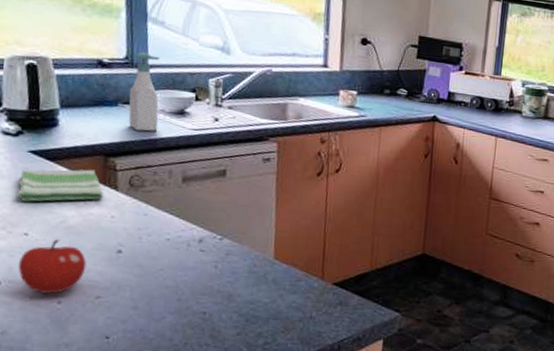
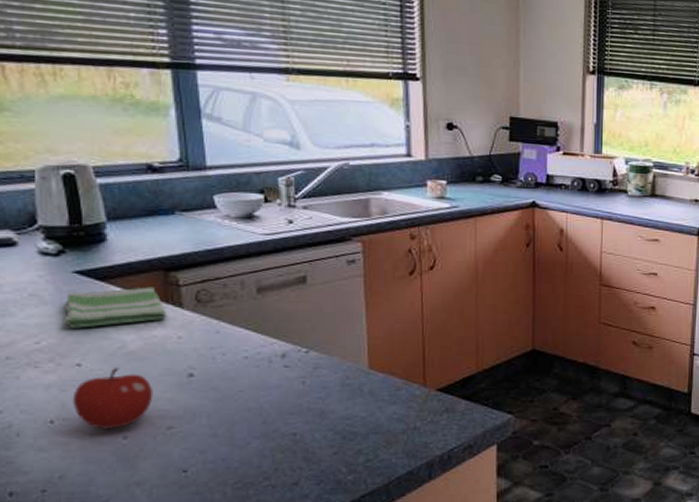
soap bottle: present [129,52,160,132] -> none [187,152,224,241]

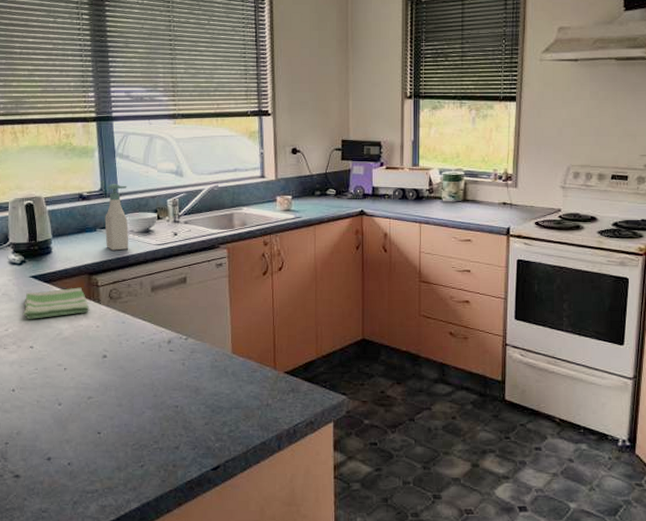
fruit: present [72,368,154,429] -> none [27,350,80,397]
soap bottle: none [187,152,224,241] -> present [104,183,129,251]

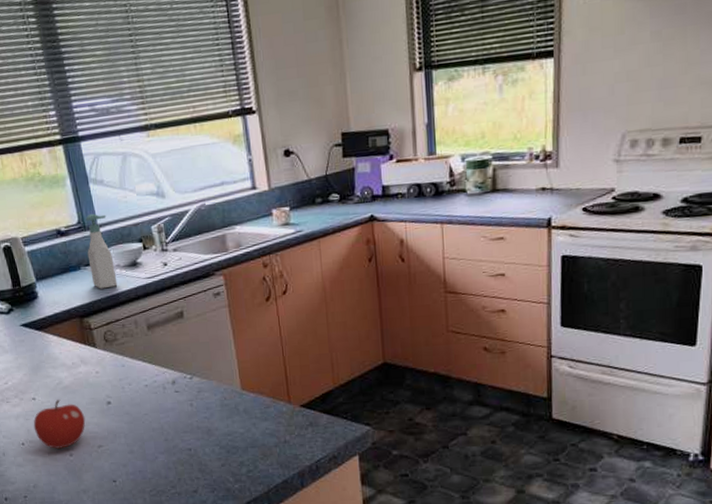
dish towel: present [22,287,90,319] -> none [18,332,87,370]
fruit: none [27,350,80,397] -> present [33,400,86,449]

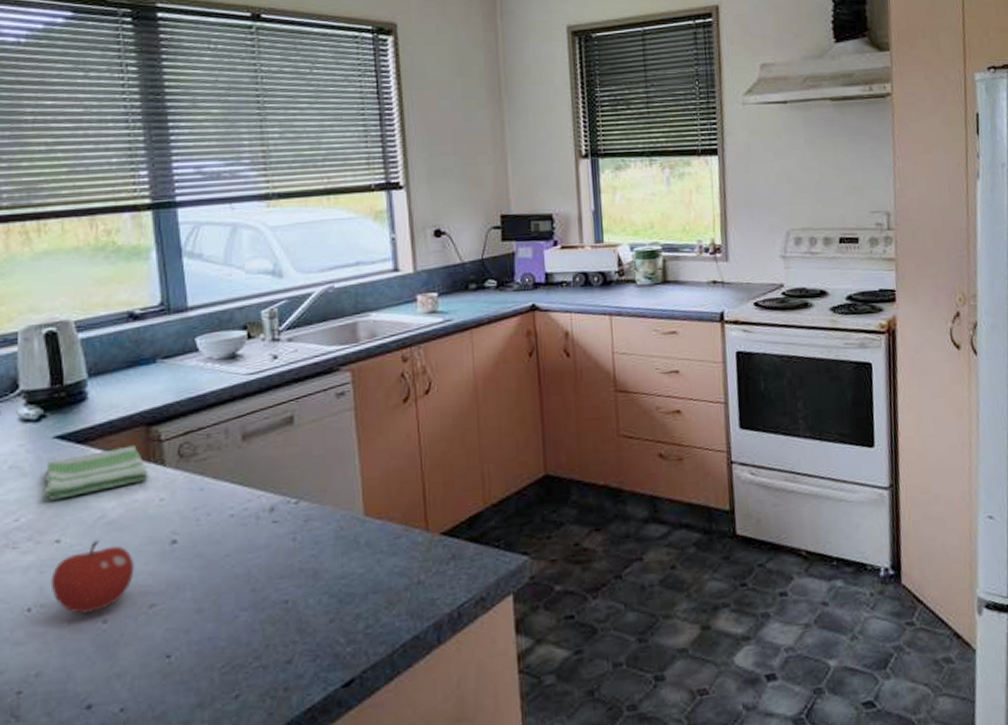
dish towel: none [18,332,87,370] -> present [42,445,149,500]
soap bottle: present [85,213,118,289] -> none [168,293,207,388]

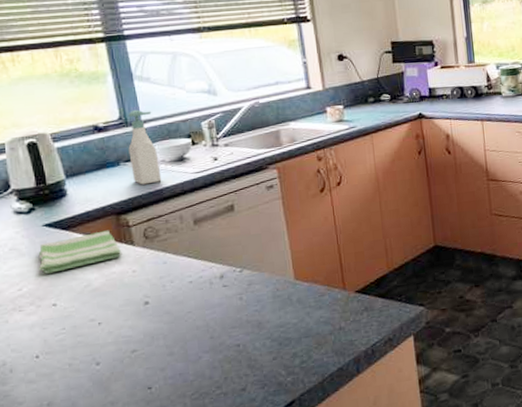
fruit: present [50,540,135,614] -> none [52,303,118,359]
soap bottle: none [168,293,207,388] -> present [128,109,162,185]

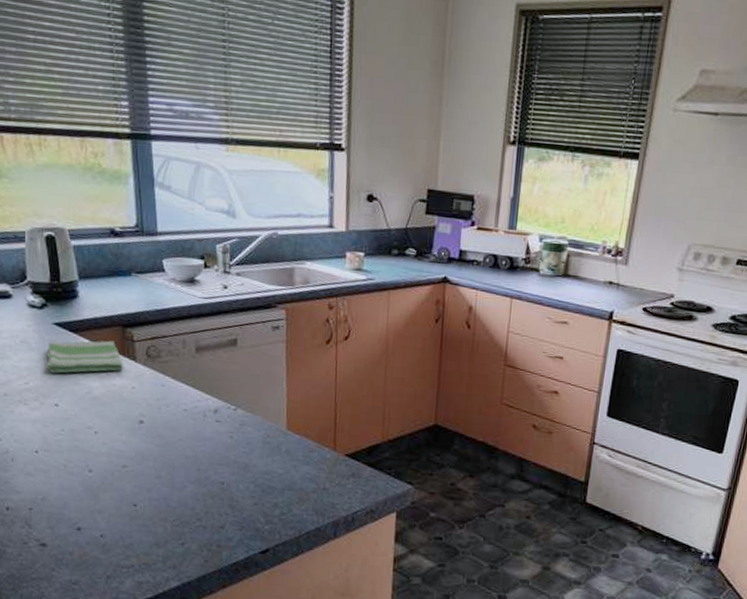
soap bottle: present [128,109,162,185] -> none [141,219,170,301]

